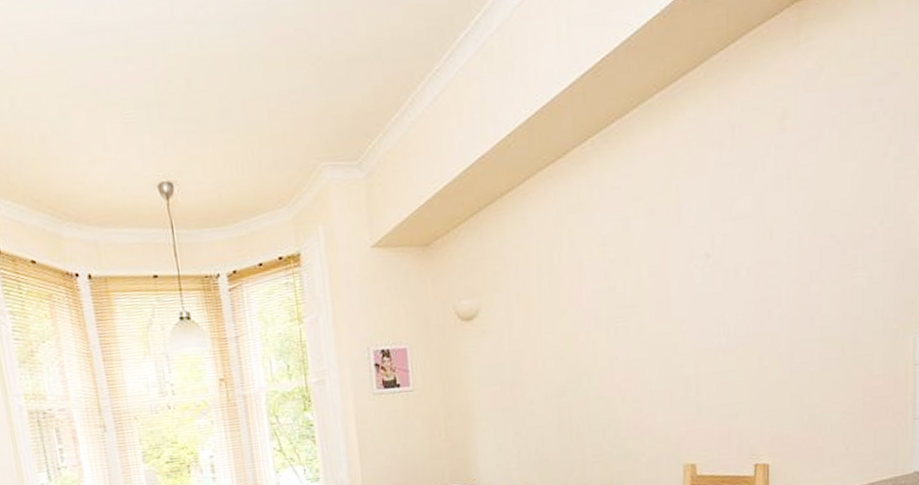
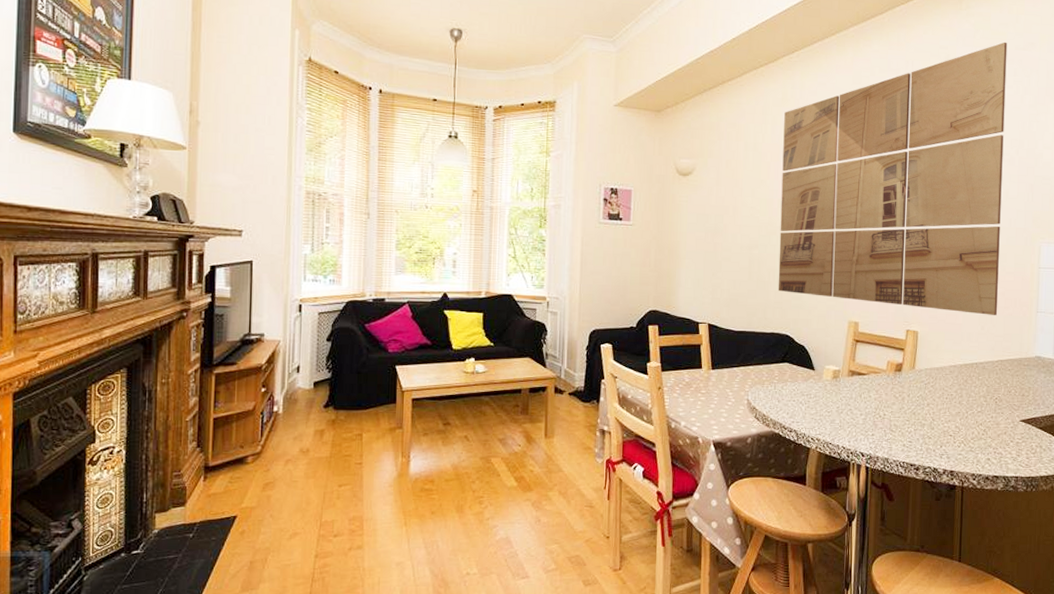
wall art: none [582,77,864,442] -> present [778,41,1008,315]

